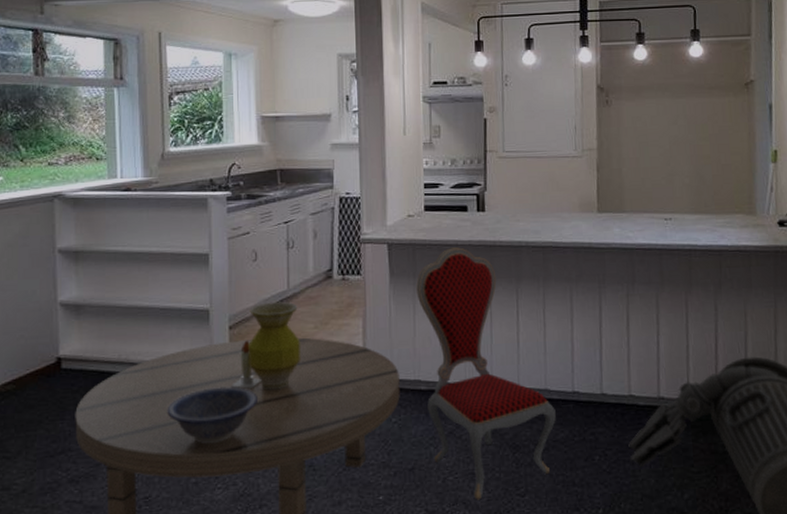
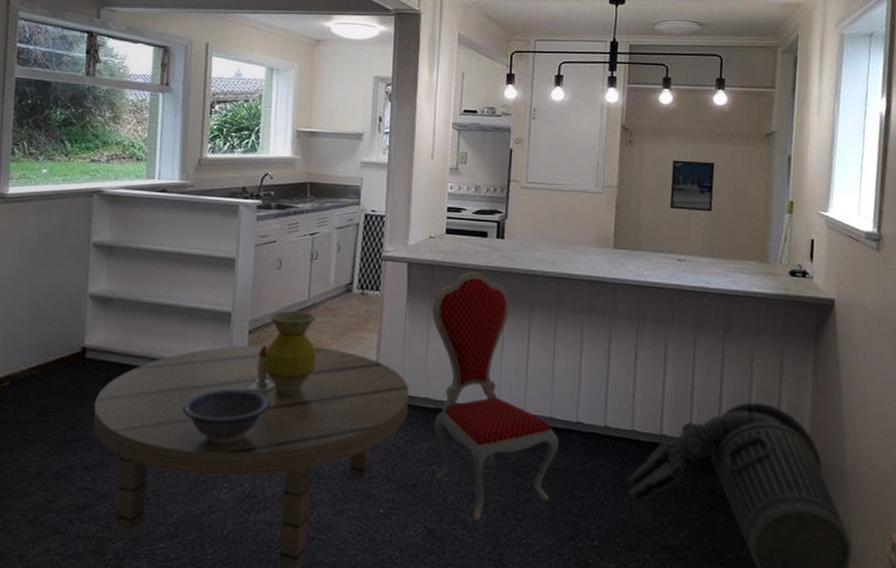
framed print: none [651,116,696,168] -> present [670,160,715,212]

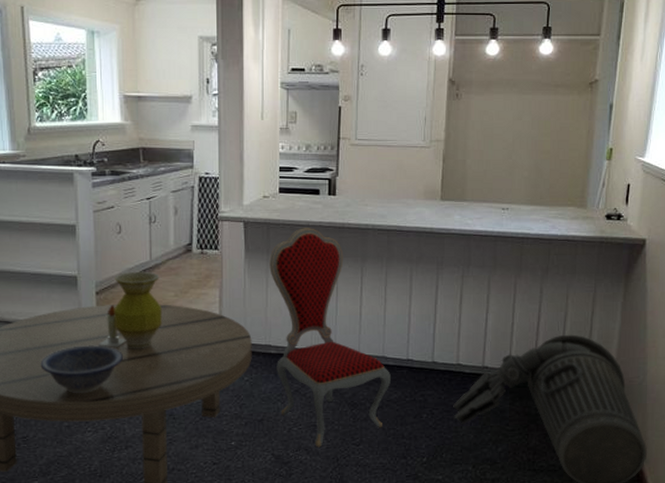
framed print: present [670,160,715,212] -> none [495,112,539,162]

